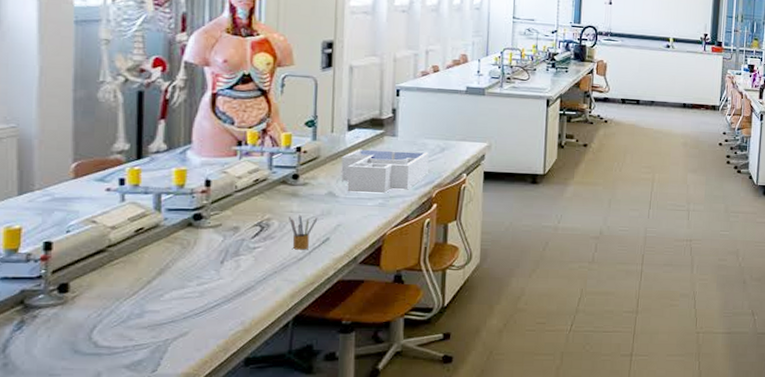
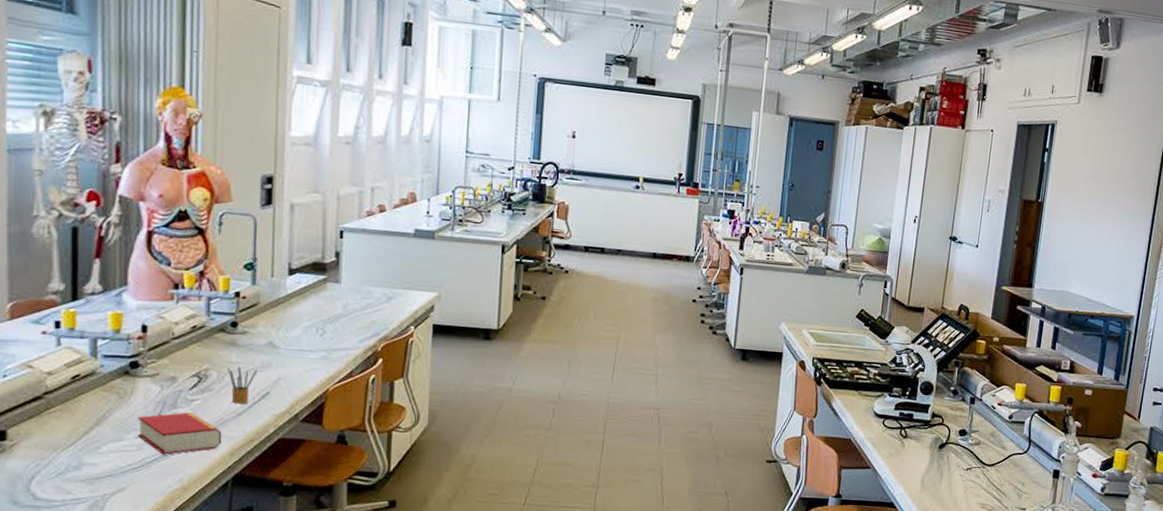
book: none [200,258,283,300] -> present [137,411,222,455]
desk organizer: present [341,149,429,194] -> none [281,296,374,346]

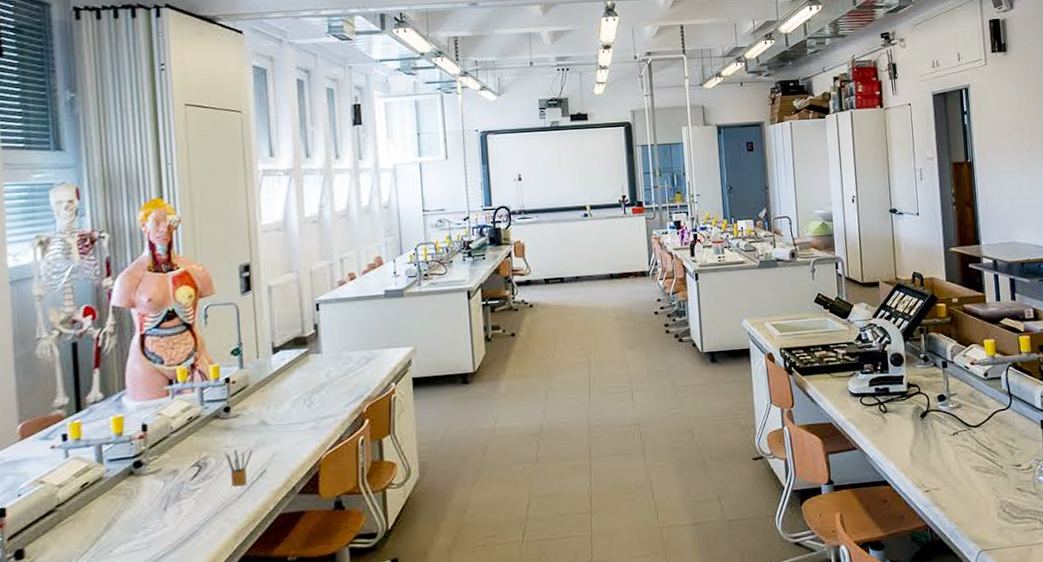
book: present [137,411,222,455] -> none [144,501,226,548]

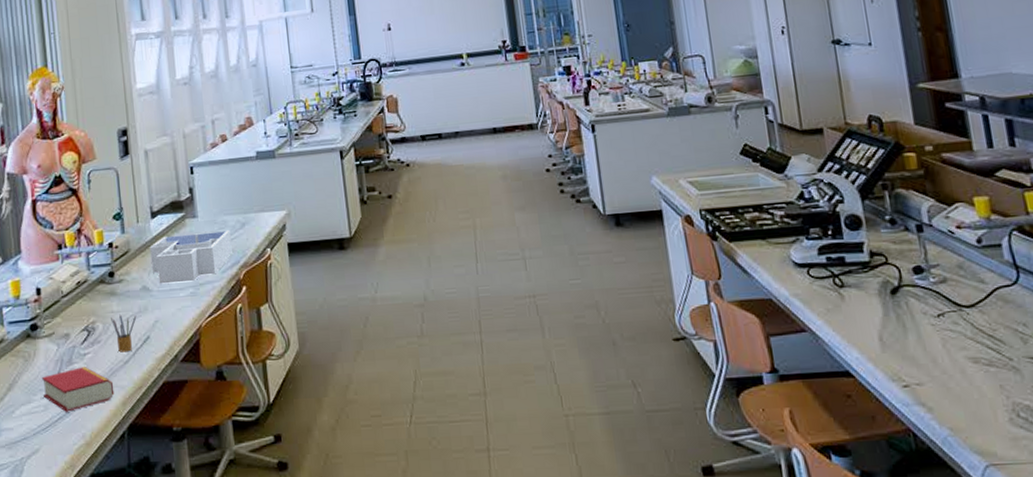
book: none [144,501,226,548] -> present [41,366,115,412]
desk organizer: none [270,366,356,419] -> present [150,230,232,284]

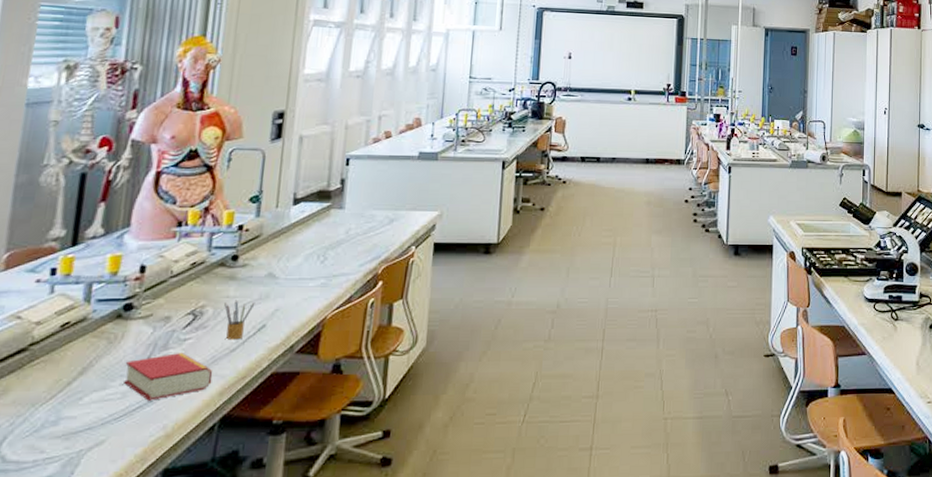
desk organizer: present [150,230,232,284] -> none [282,224,377,272]

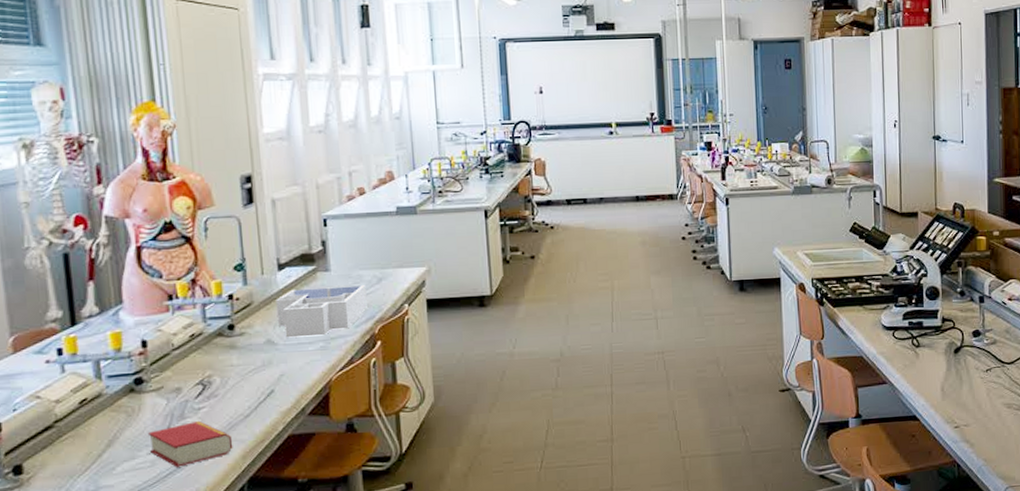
pencil box: present [224,300,255,340] -> none [230,368,260,407]
desk organizer: none [282,224,377,272] -> present [276,285,367,338]

